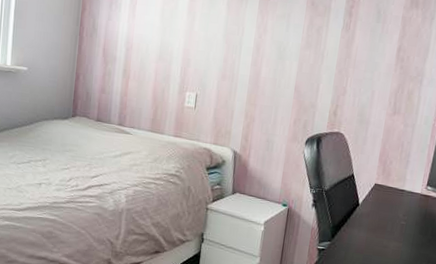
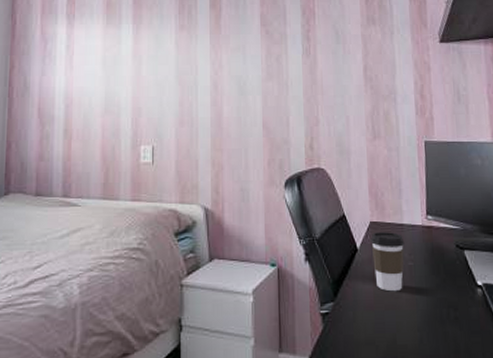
coffee cup: none [370,193,402,243] -> present [371,232,405,292]

